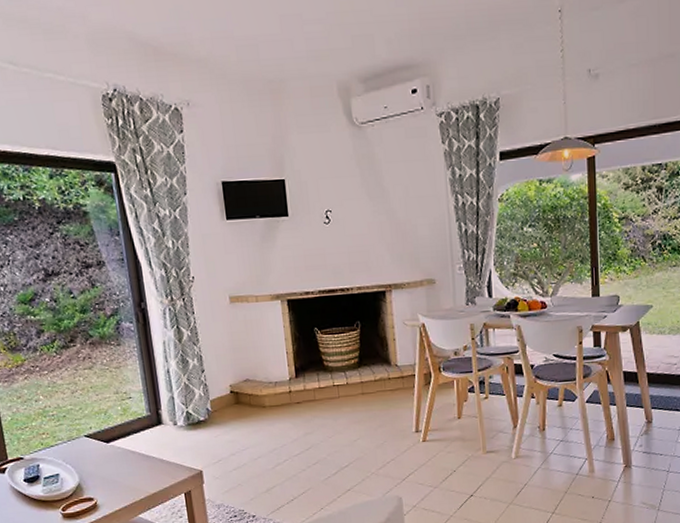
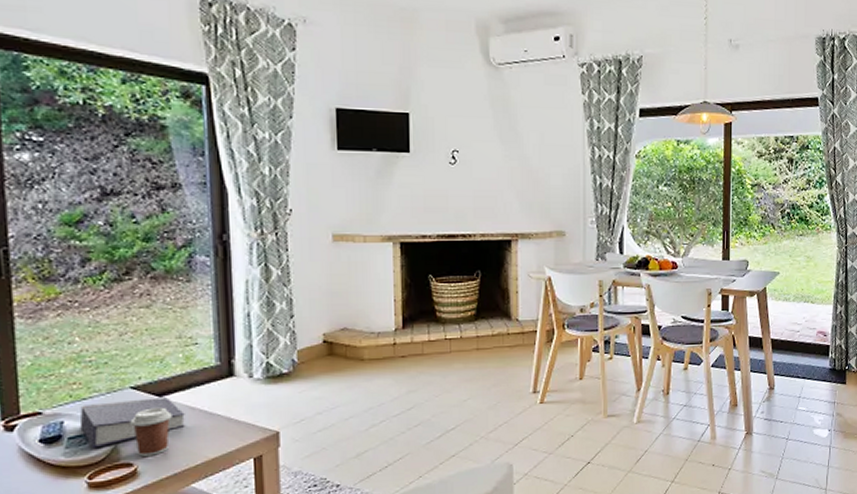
book: none [50,443,129,486] -> present [79,397,185,449]
coffee cup: none [87,451,119,492] -> present [130,407,172,456]

